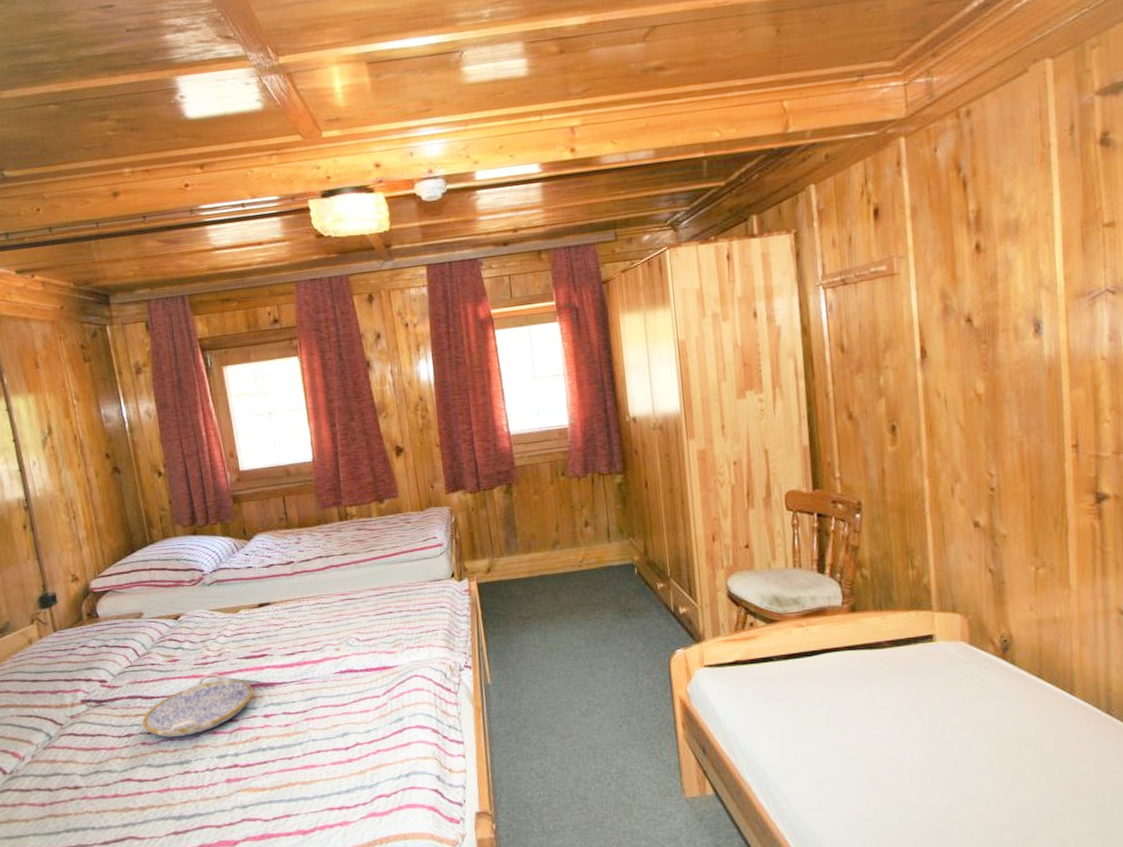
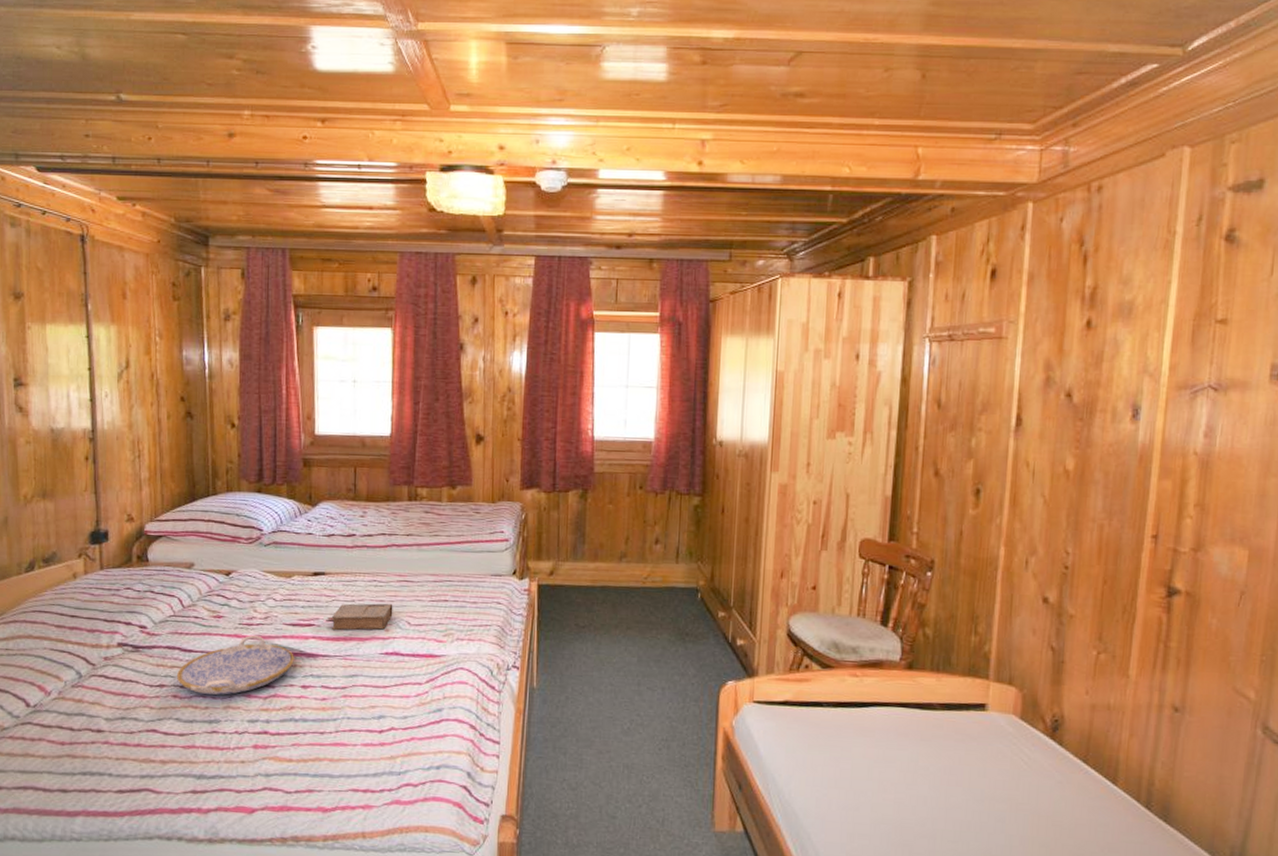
book: none [277,623,342,656] -> present [326,603,393,630]

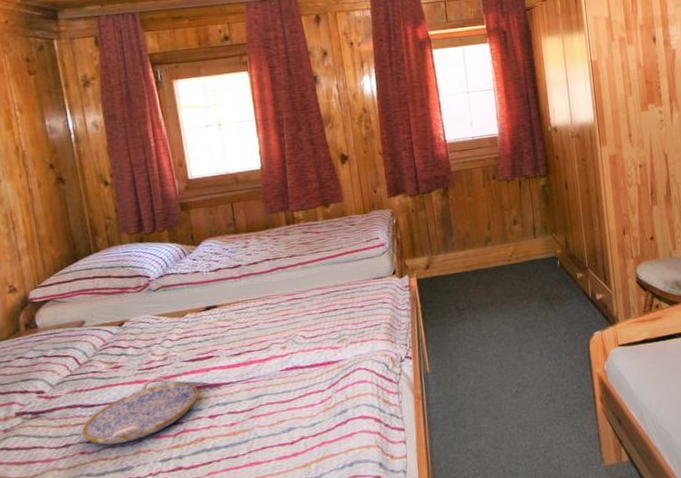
book: present [326,603,393,630] -> none [224,322,288,357]

